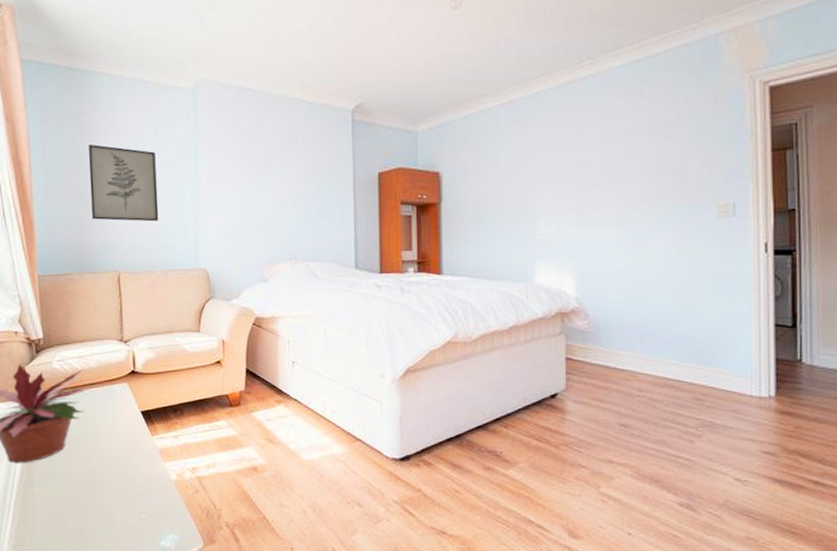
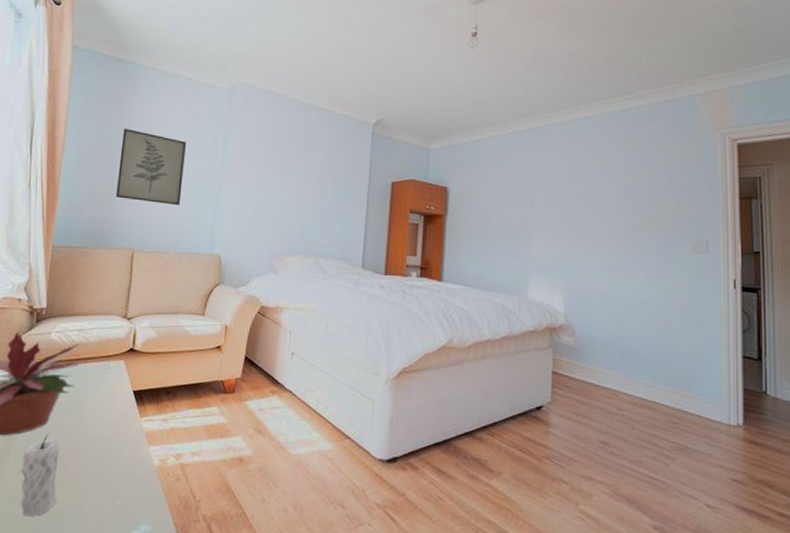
candle: none [47,457,86,534] -> present [20,432,60,517]

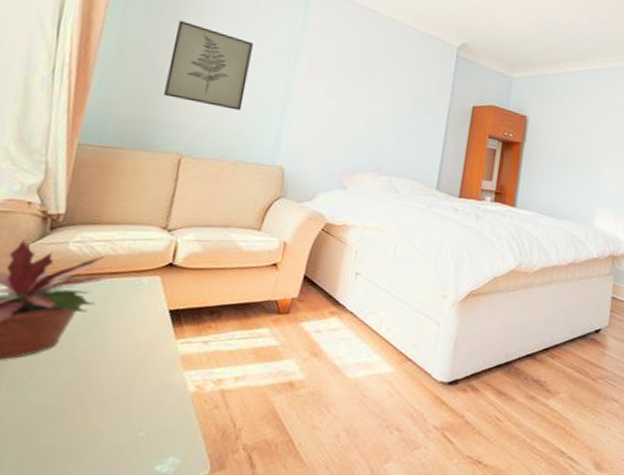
candle: present [20,432,60,517] -> none [11,356,71,454]

